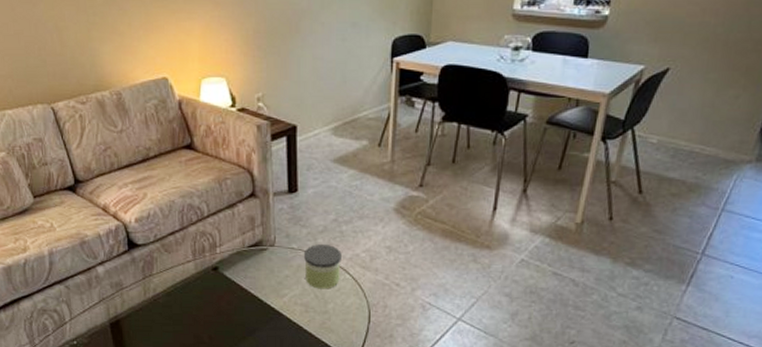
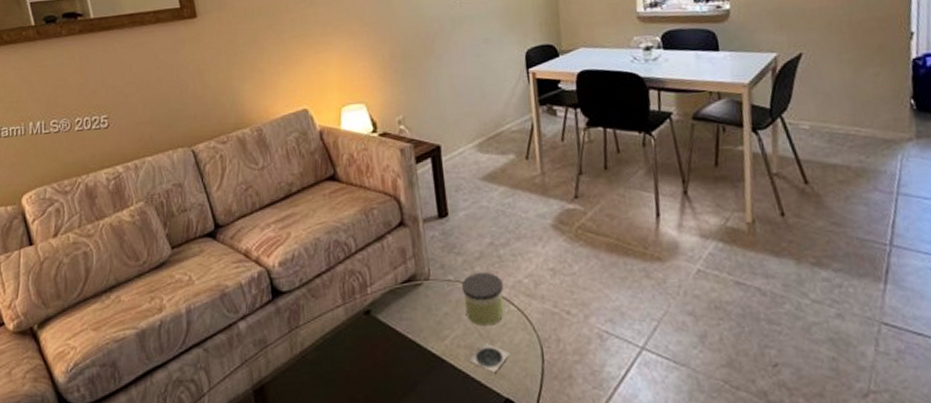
coaster: none [304,302,340,327] -> present [469,342,510,372]

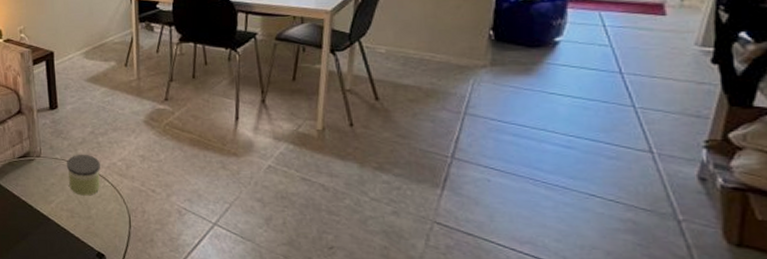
coaster: present [469,342,510,372] -> none [70,208,103,231]

